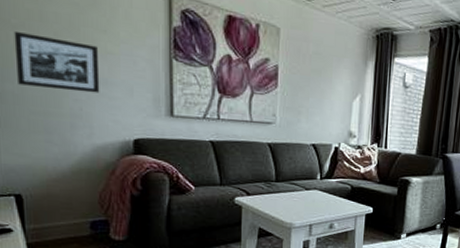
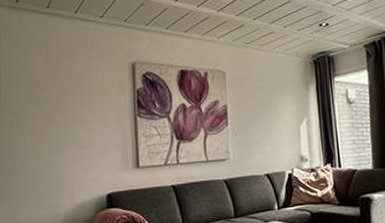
picture frame: present [14,30,100,93] -> none [17,116,80,161]

